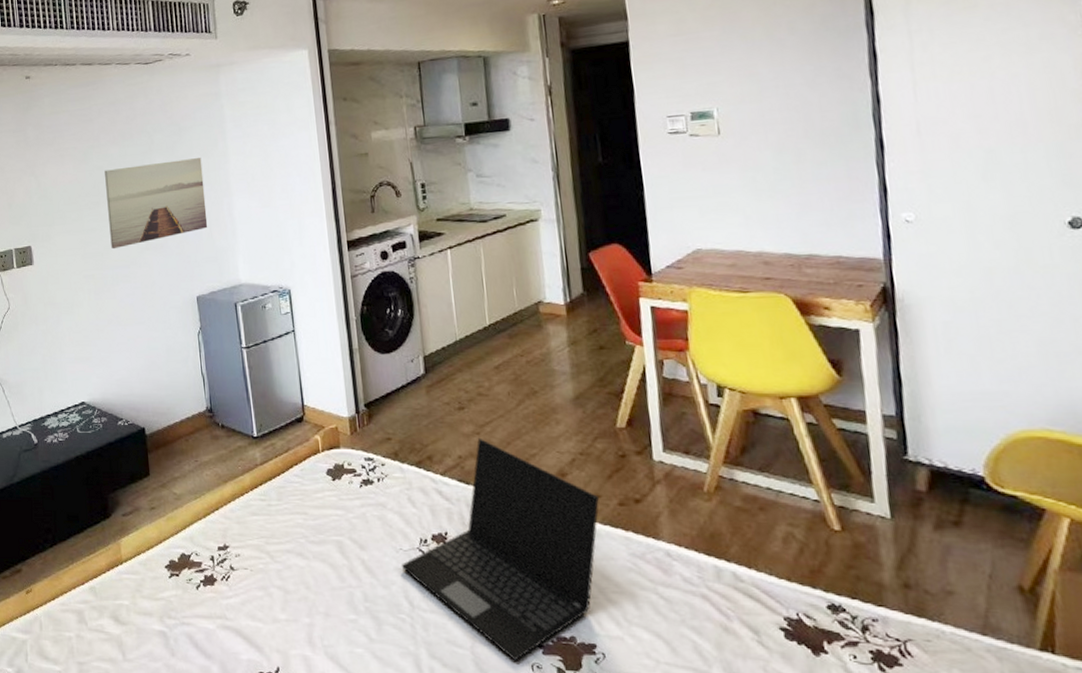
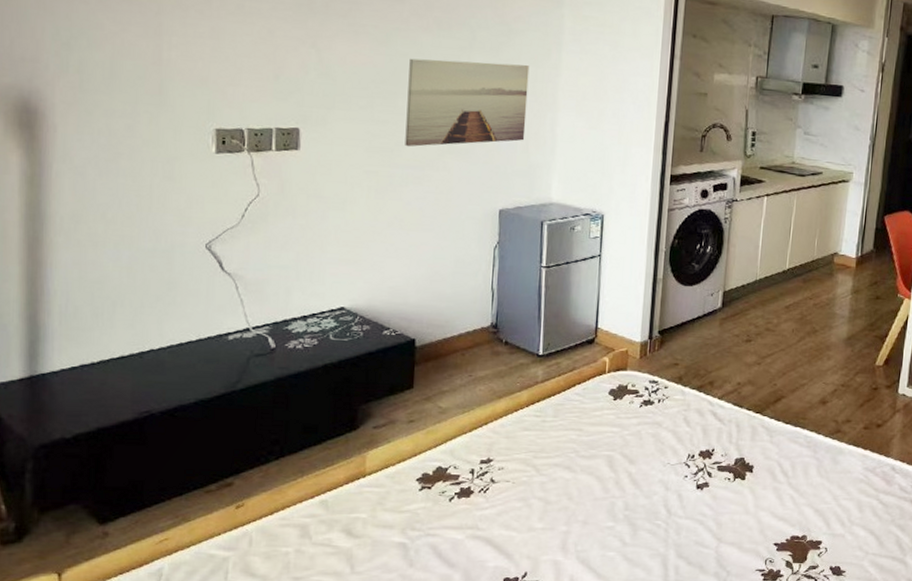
laptop: present [401,437,599,662] -> none [665,367,849,558]

